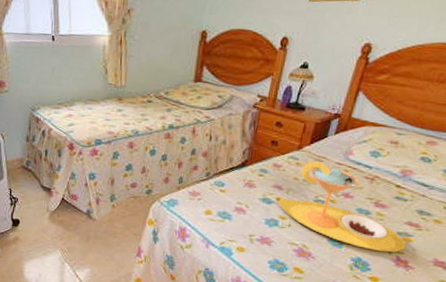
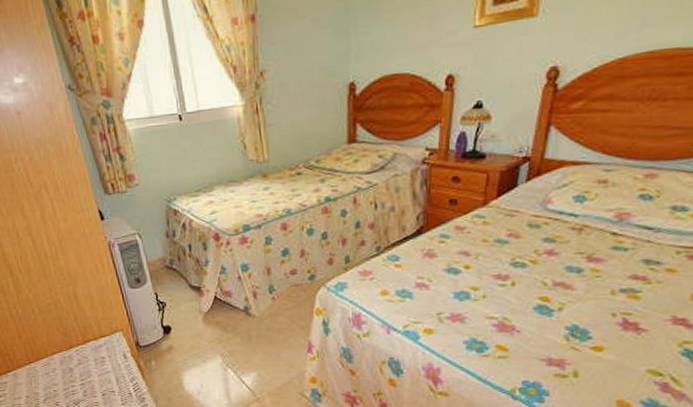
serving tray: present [278,161,406,252] -> none [466,217,634,316]

